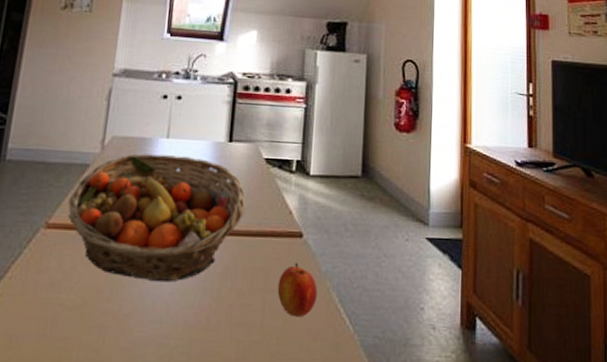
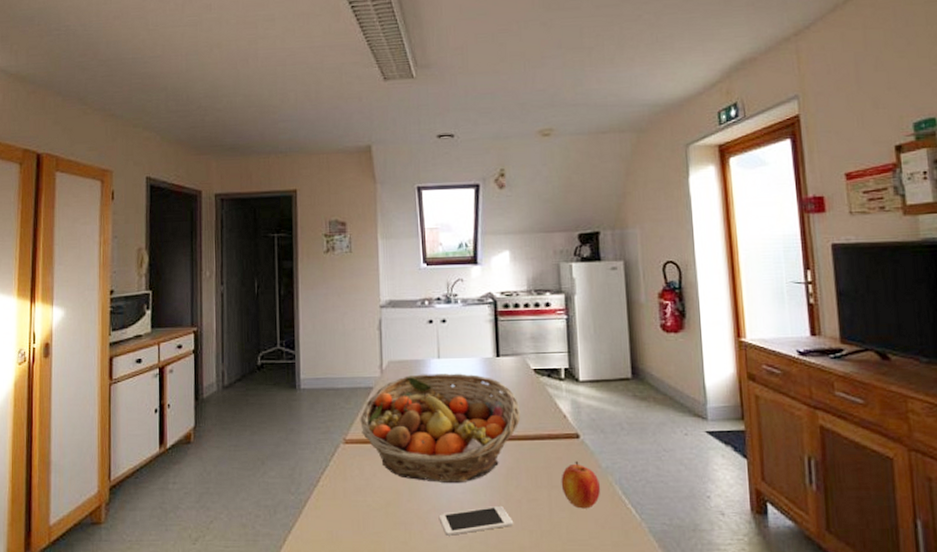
cell phone: none [139,309,222,344] -> present [438,505,514,536]

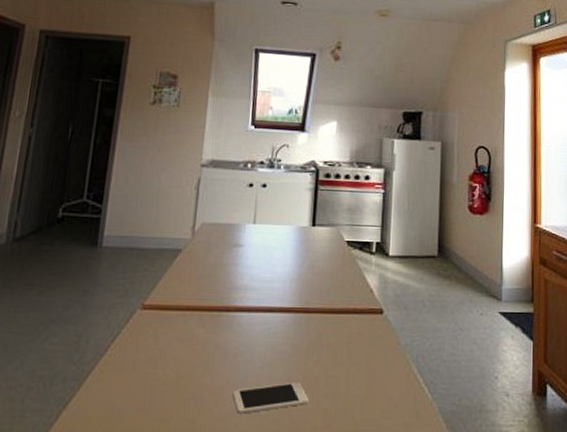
fruit basket: present [360,373,521,483] -> none [162,239,330,356]
apple: present [561,461,601,509] -> none [360,337,398,387]

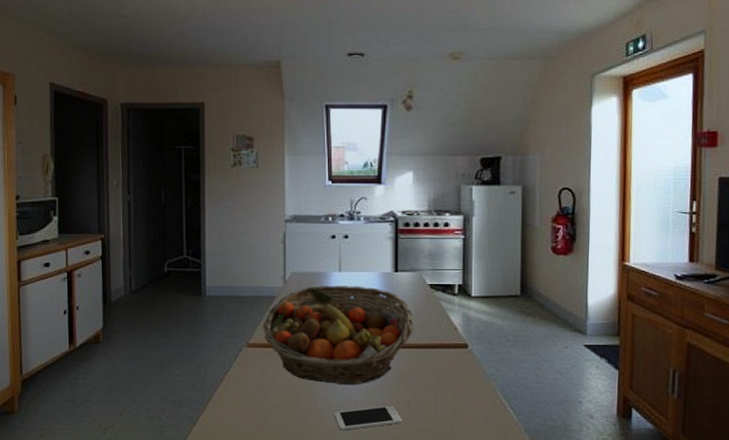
fruit basket: none [162,239,330,356] -> present [263,286,415,384]

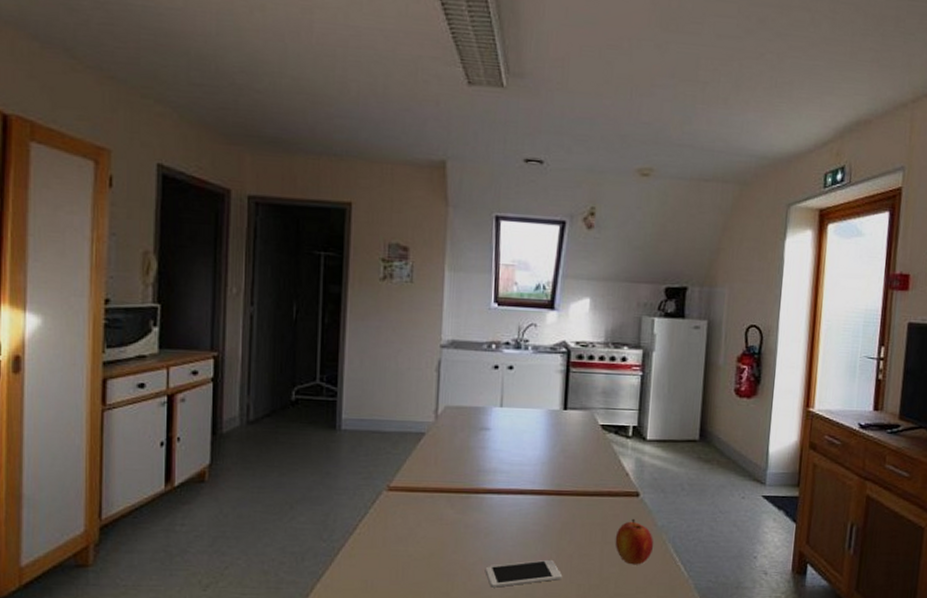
fruit basket: present [263,286,415,384] -> none [407,422,583,536]
apple: none [448,368,484,410] -> present [615,518,654,565]

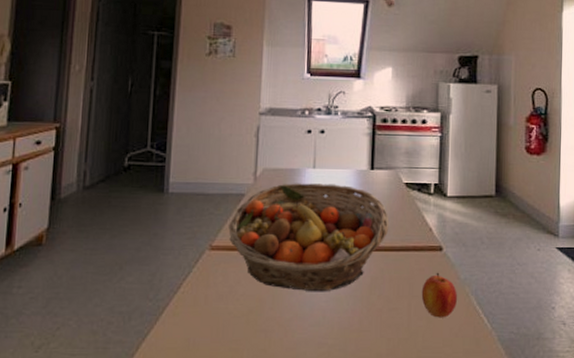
fruit basket: none [407,422,583,536] -> present [228,183,389,291]
cell phone: present [485,559,563,588] -> none [300,314,373,343]

